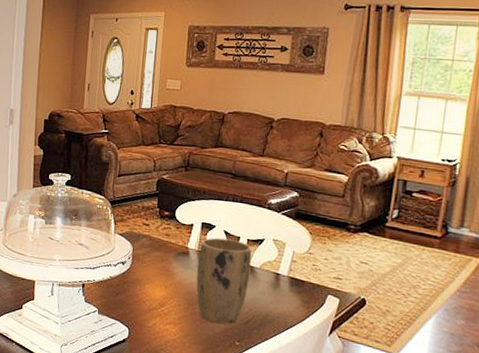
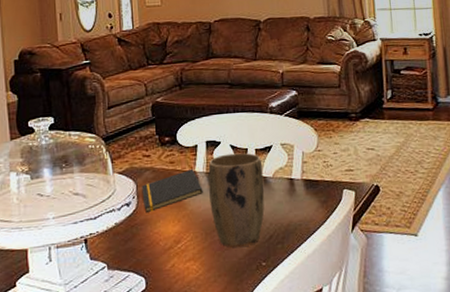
notepad: none [137,244,192,274] -> present [142,168,203,212]

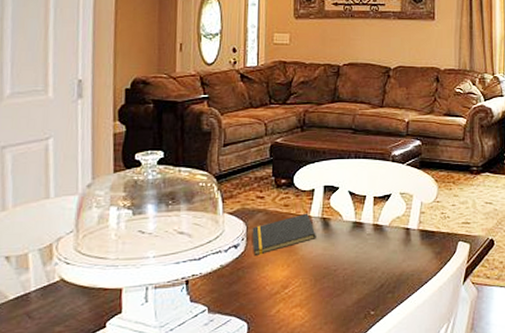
plant pot: present [208,152,265,247] -> none [322,199,380,295]

